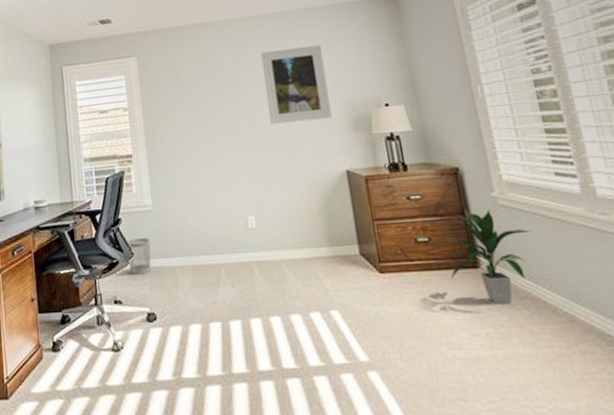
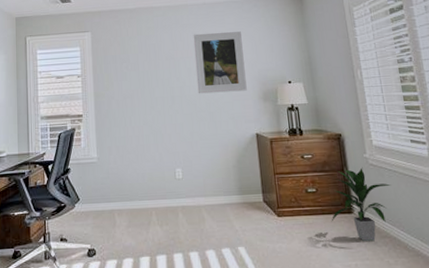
wastebasket: present [126,238,151,275] -> none [73,185,94,217]

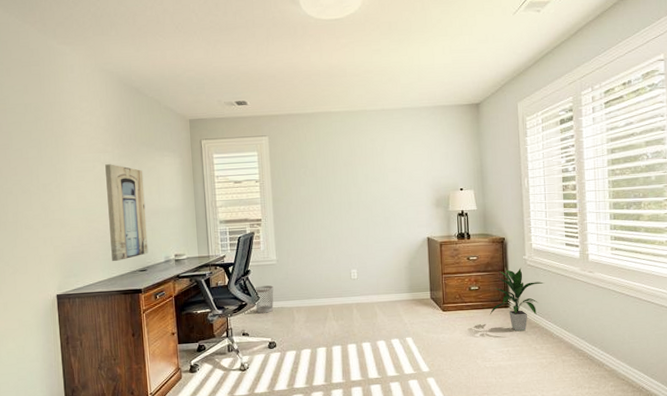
wastebasket: none [73,185,94,217] -> present [254,285,274,314]
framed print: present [193,31,247,94] -> none [371,138,421,200]

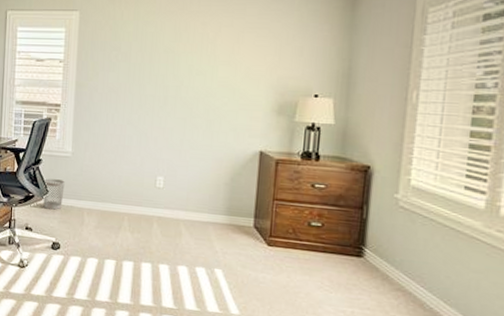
indoor plant: present [489,268,545,332] -> none [332,207,423,292]

